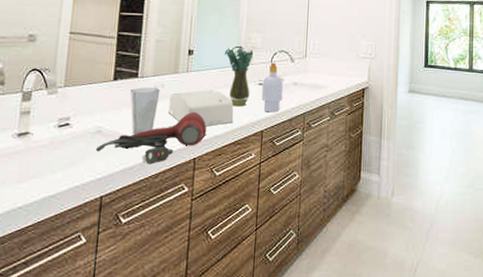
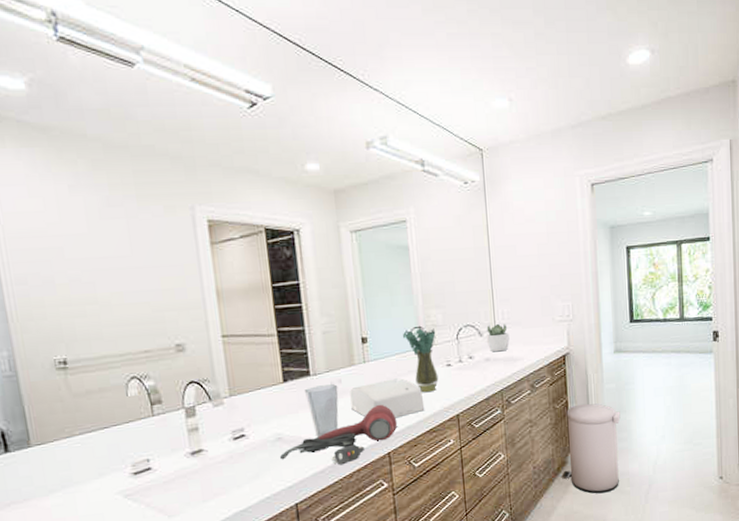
soap bottle: present [261,62,284,113] -> none [450,339,476,395]
succulent plant: none [296,52,317,78] -> present [486,323,510,352]
pedal bin: none [348,136,409,226] -> present [561,403,621,494]

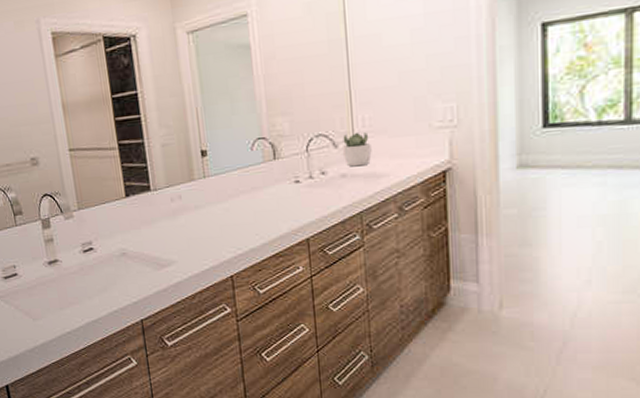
hair dryer: present [279,404,398,466] -> none [124,223,241,285]
cup: present [305,384,339,437] -> none [146,200,180,255]
tissue dispenser: present [350,378,425,418] -> none [190,195,270,239]
vase: present [403,325,439,393] -> none [245,136,286,213]
pedal bin: present [561,403,621,494] -> none [436,232,524,346]

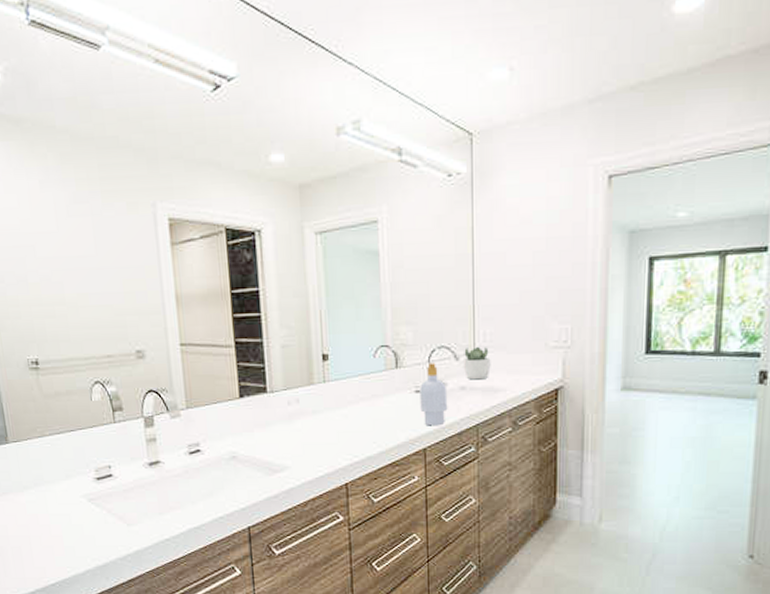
soap bottle: none [299,152,329,216] -> present [420,363,448,426]

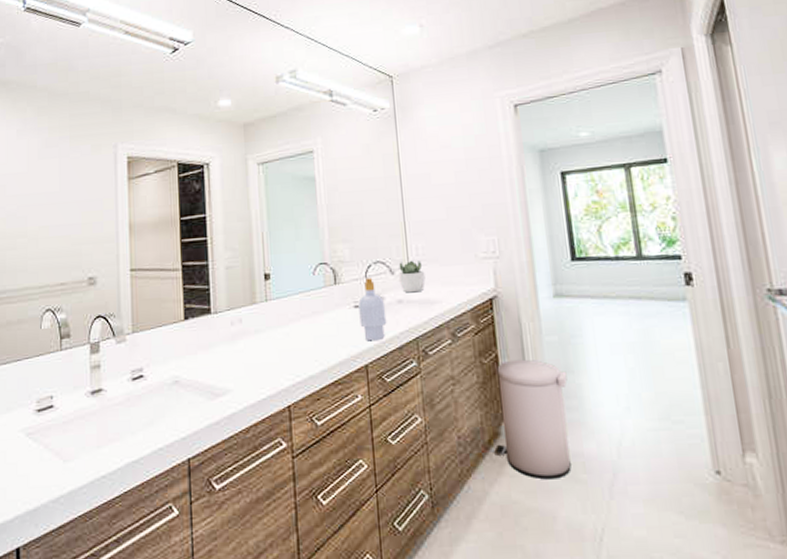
pedal bin: none [541,449,623,557] -> present [493,359,571,480]

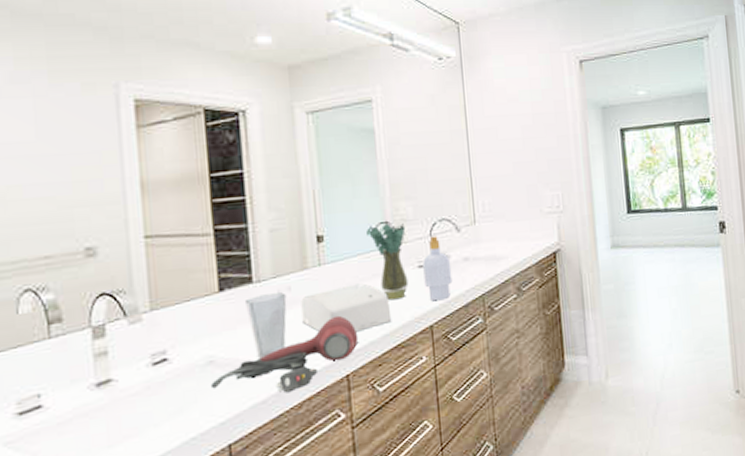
hair dryer: none [175,348,299,417] -> present [210,315,359,394]
cup: none [205,324,239,383] -> present [246,292,287,359]
tissue dispenser: none [250,319,330,366] -> present [301,283,392,333]
vase: none [307,261,345,338] -> present [367,220,409,301]
succulent plant: present [398,260,426,293] -> none [464,216,492,251]
pedal bin: present [493,359,571,480] -> none [554,308,622,417]

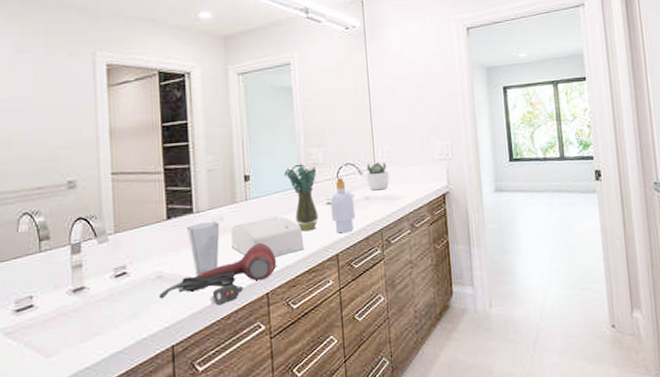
succulent plant: none [464,216,492,251] -> present [366,162,389,191]

